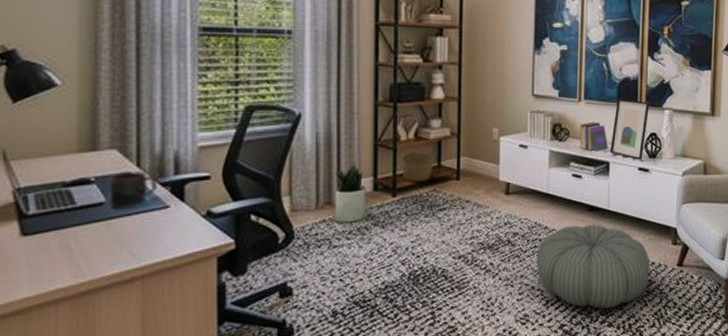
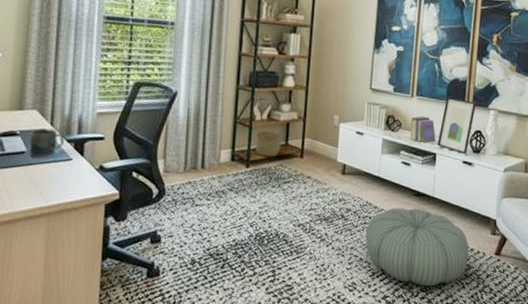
planter: present [331,164,369,223] -> none [195,137,226,187]

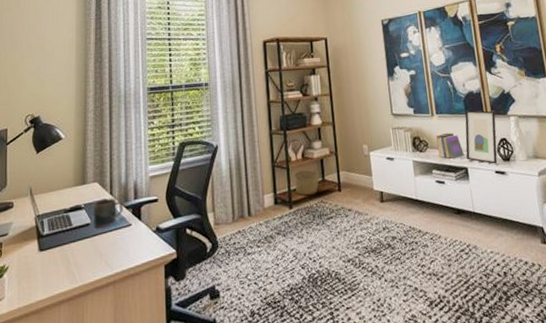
pouf: present [365,207,470,286] -> none [415,226,525,310]

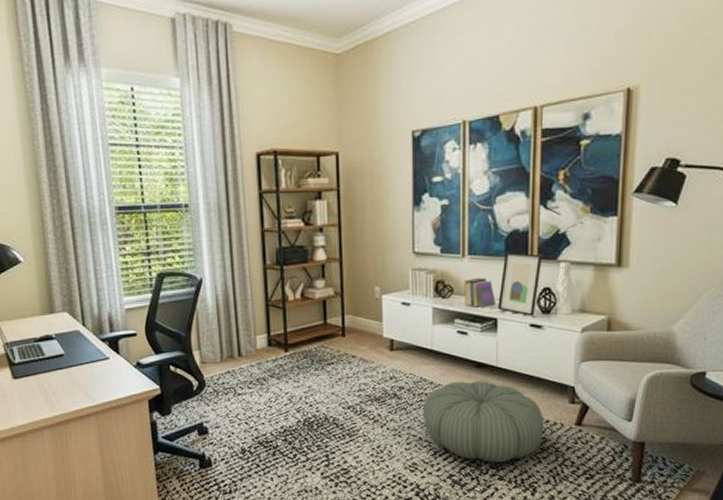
mug: present [93,198,124,228] -> none [64,329,99,359]
basket: present [295,169,319,196] -> none [292,311,321,339]
pouf: none [415,226,525,310] -> present [422,381,544,462]

